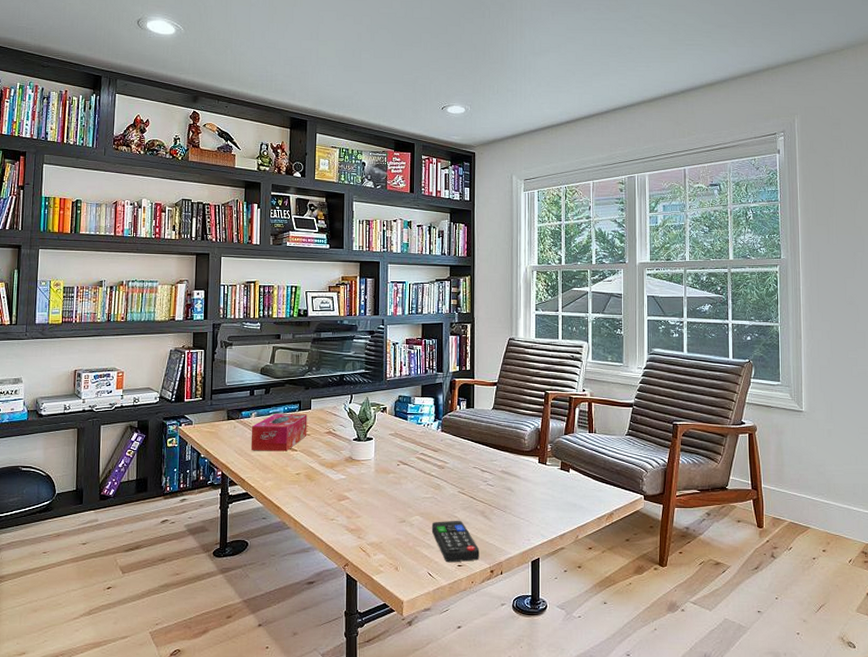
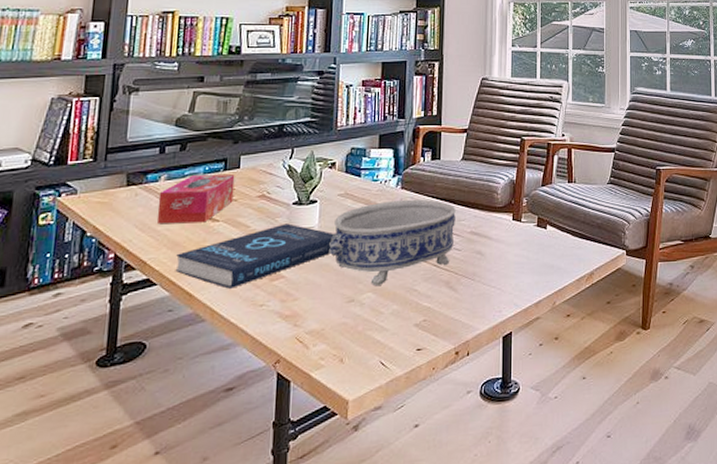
book: none [266,455,387,505] -> present [175,223,334,289]
decorative bowl: none [384,440,488,511] -> present [329,199,456,287]
remote control: present [431,520,480,563] -> none [386,294,443,347]

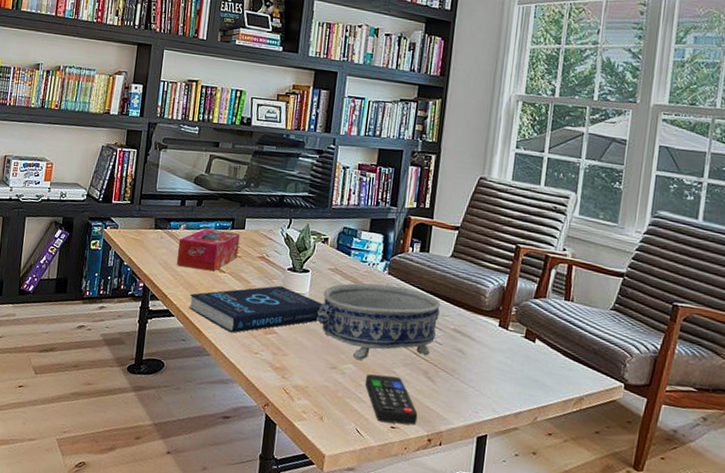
remote control: none [386,294,443,347] -> present [365,374,418,425]

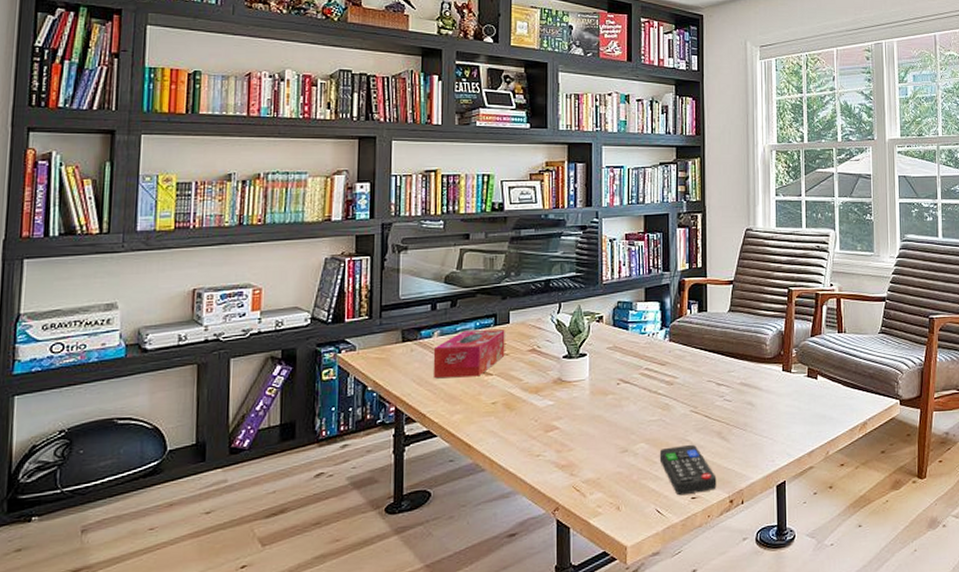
book: present [188,285,323,333] -> none [453,376,605,440]
decorative bowl: present [317,283,440,361] -> none [601,351,725,437]

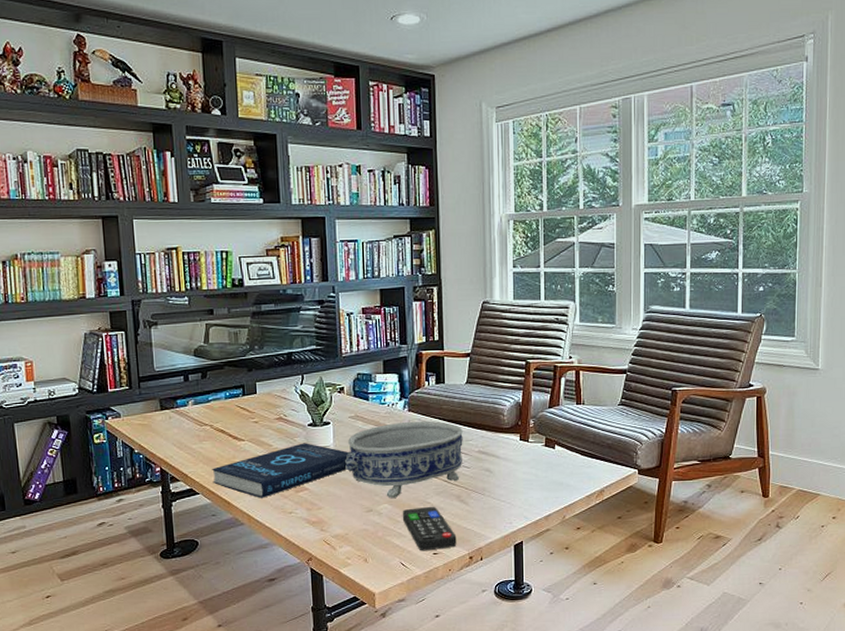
tissue box: present [433,329,505,379] -> none [189,399,255,443]
book: none [453,376,605,440] -> present [212,443,349,498]
decorative bowl: none [601,351,725,437] -> present [345,421,463,499]

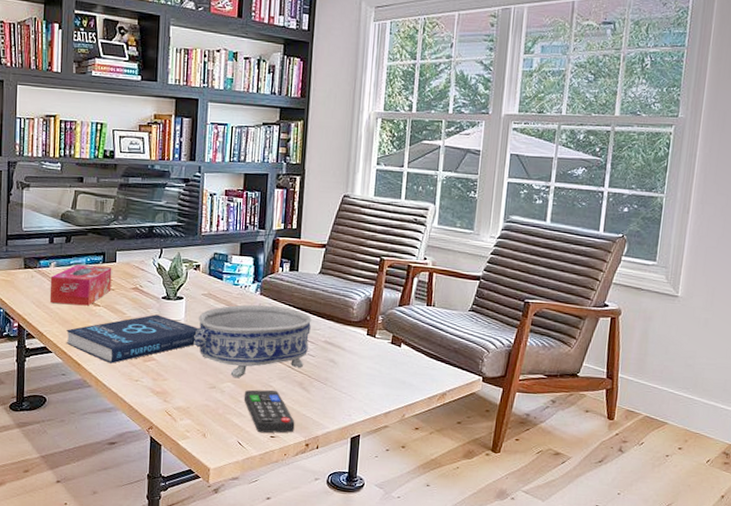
tissue box: none [189,399,255,443] -> present [49,265,112,306]

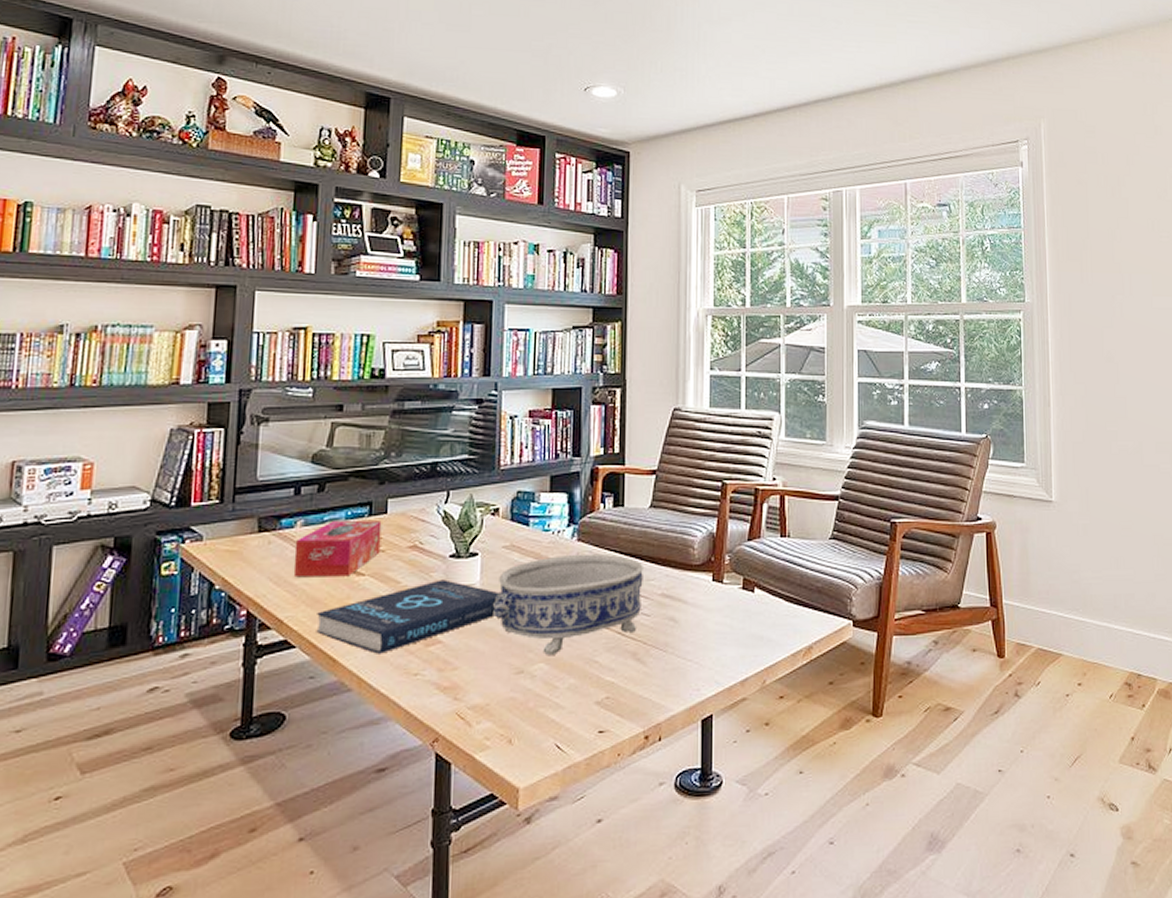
remote control: present [243,389,295,433] -> none [561,666,630,729]

